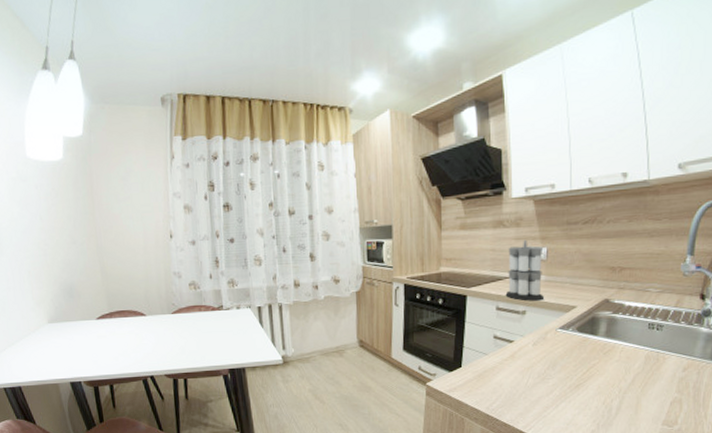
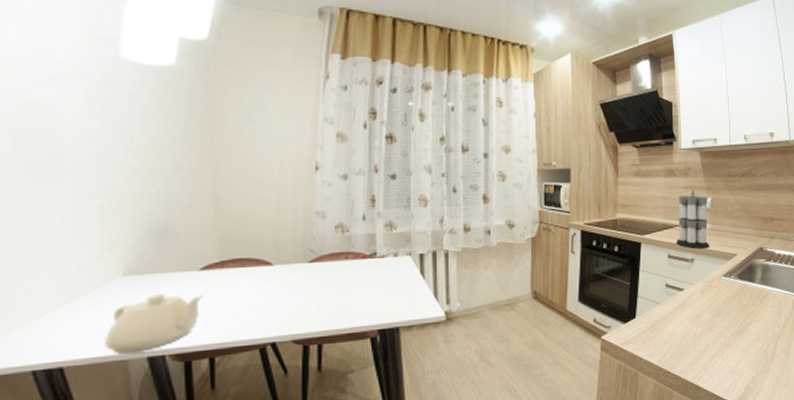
teapot: none [42,337,101,379] -> present [104,294,203,354]

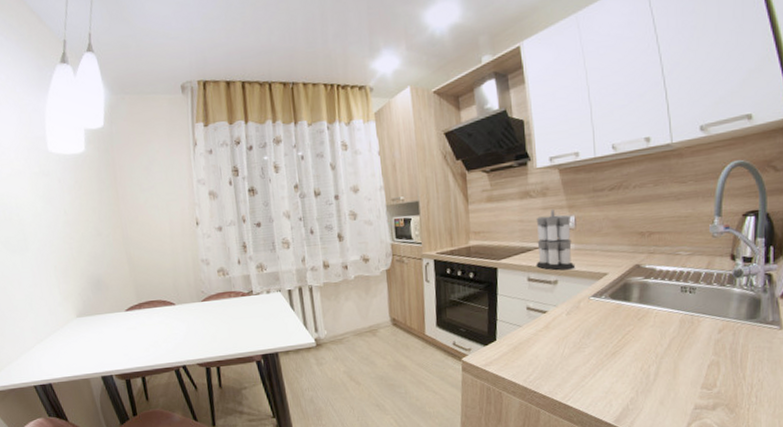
teapot: present [104,294,203,354] -> none [72,330,131,374]

